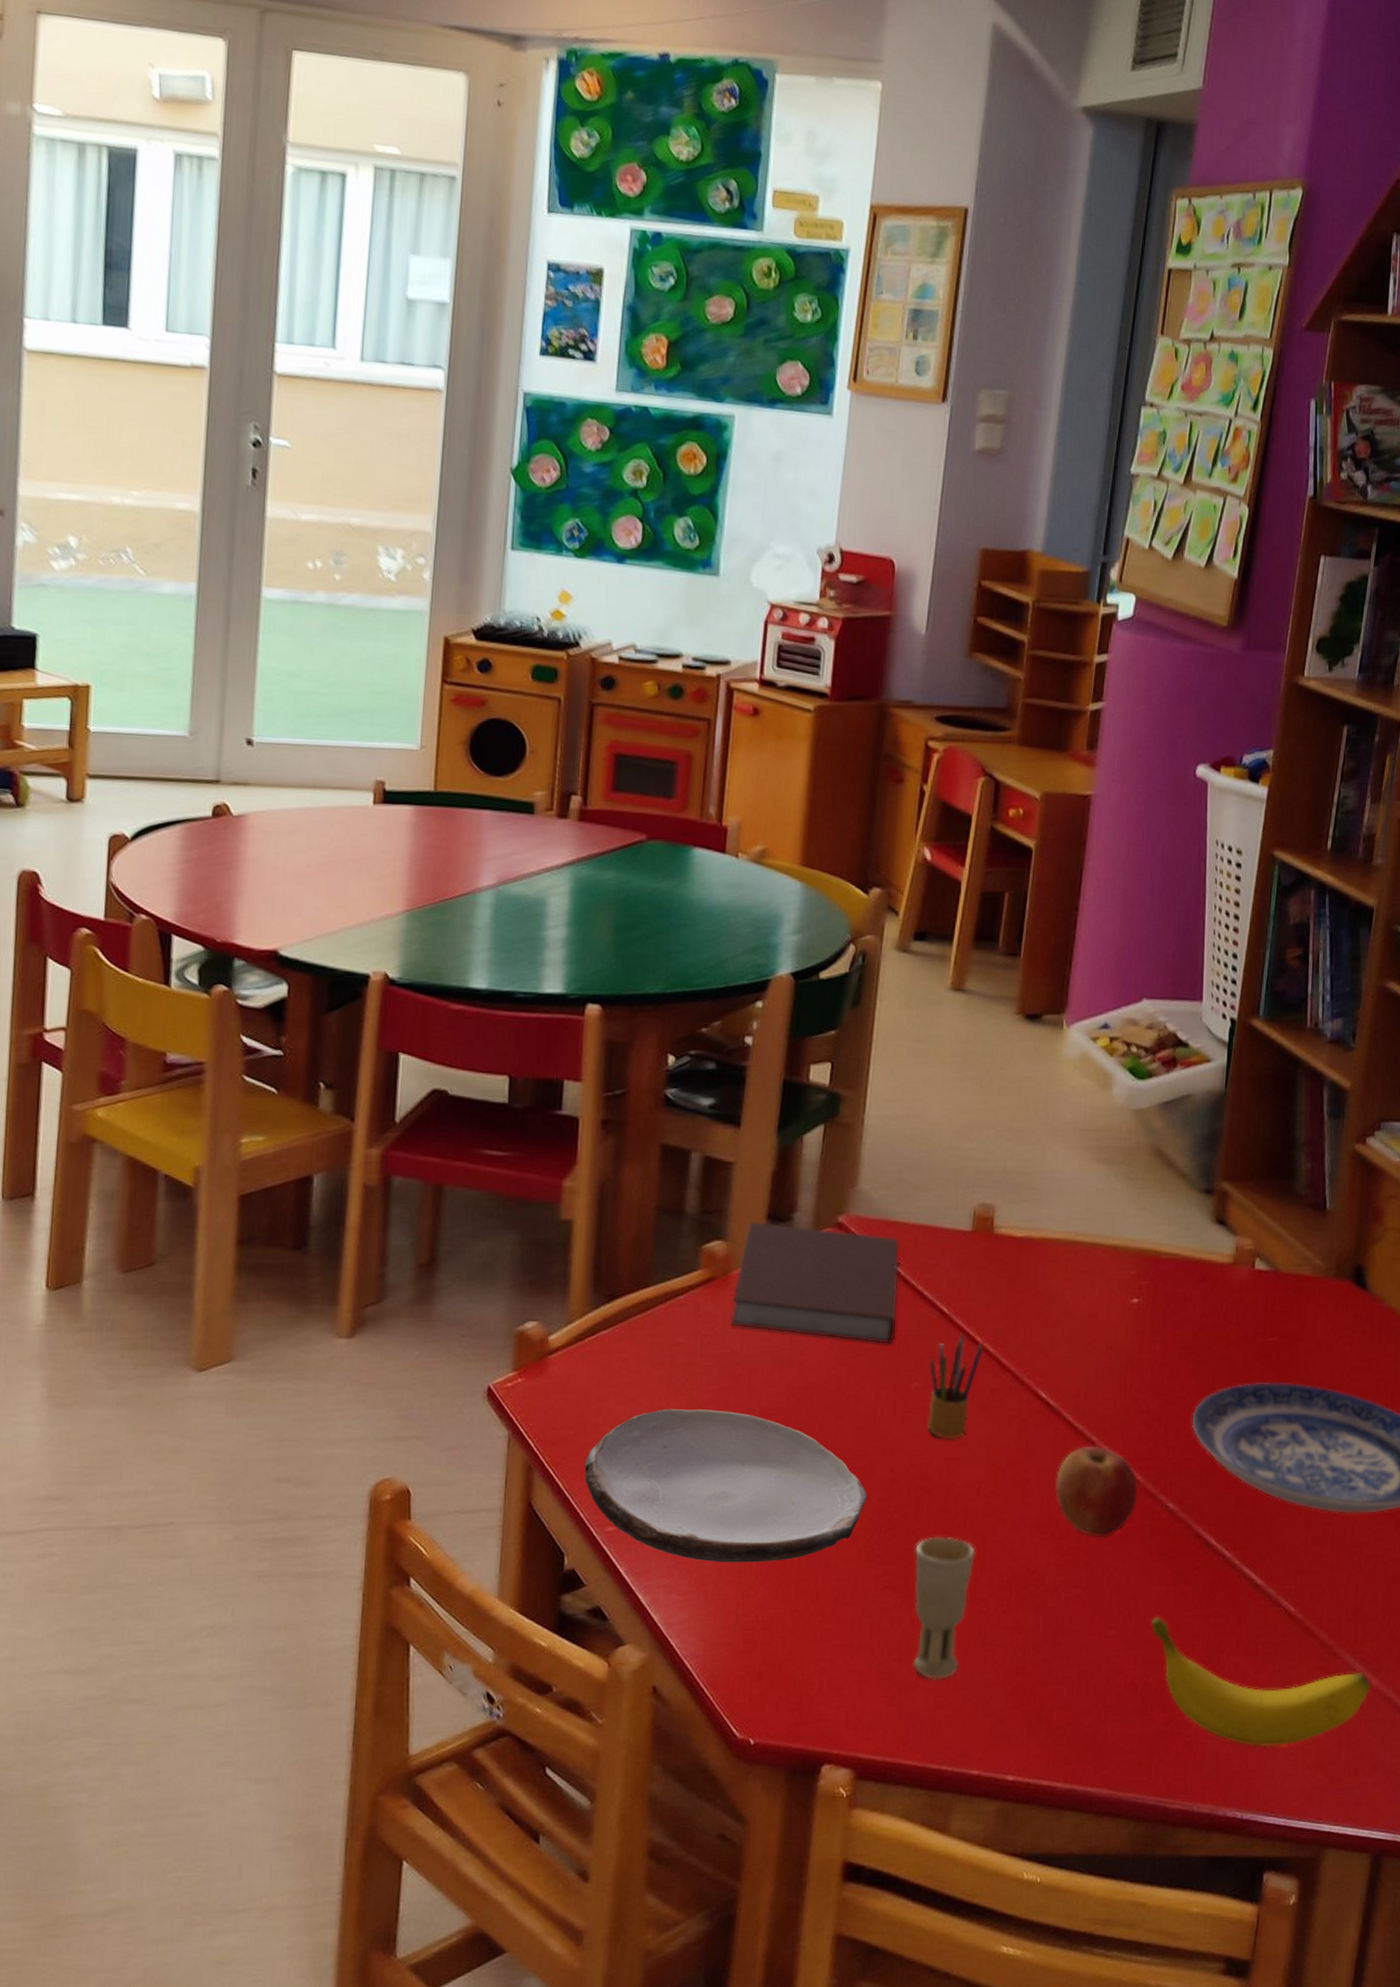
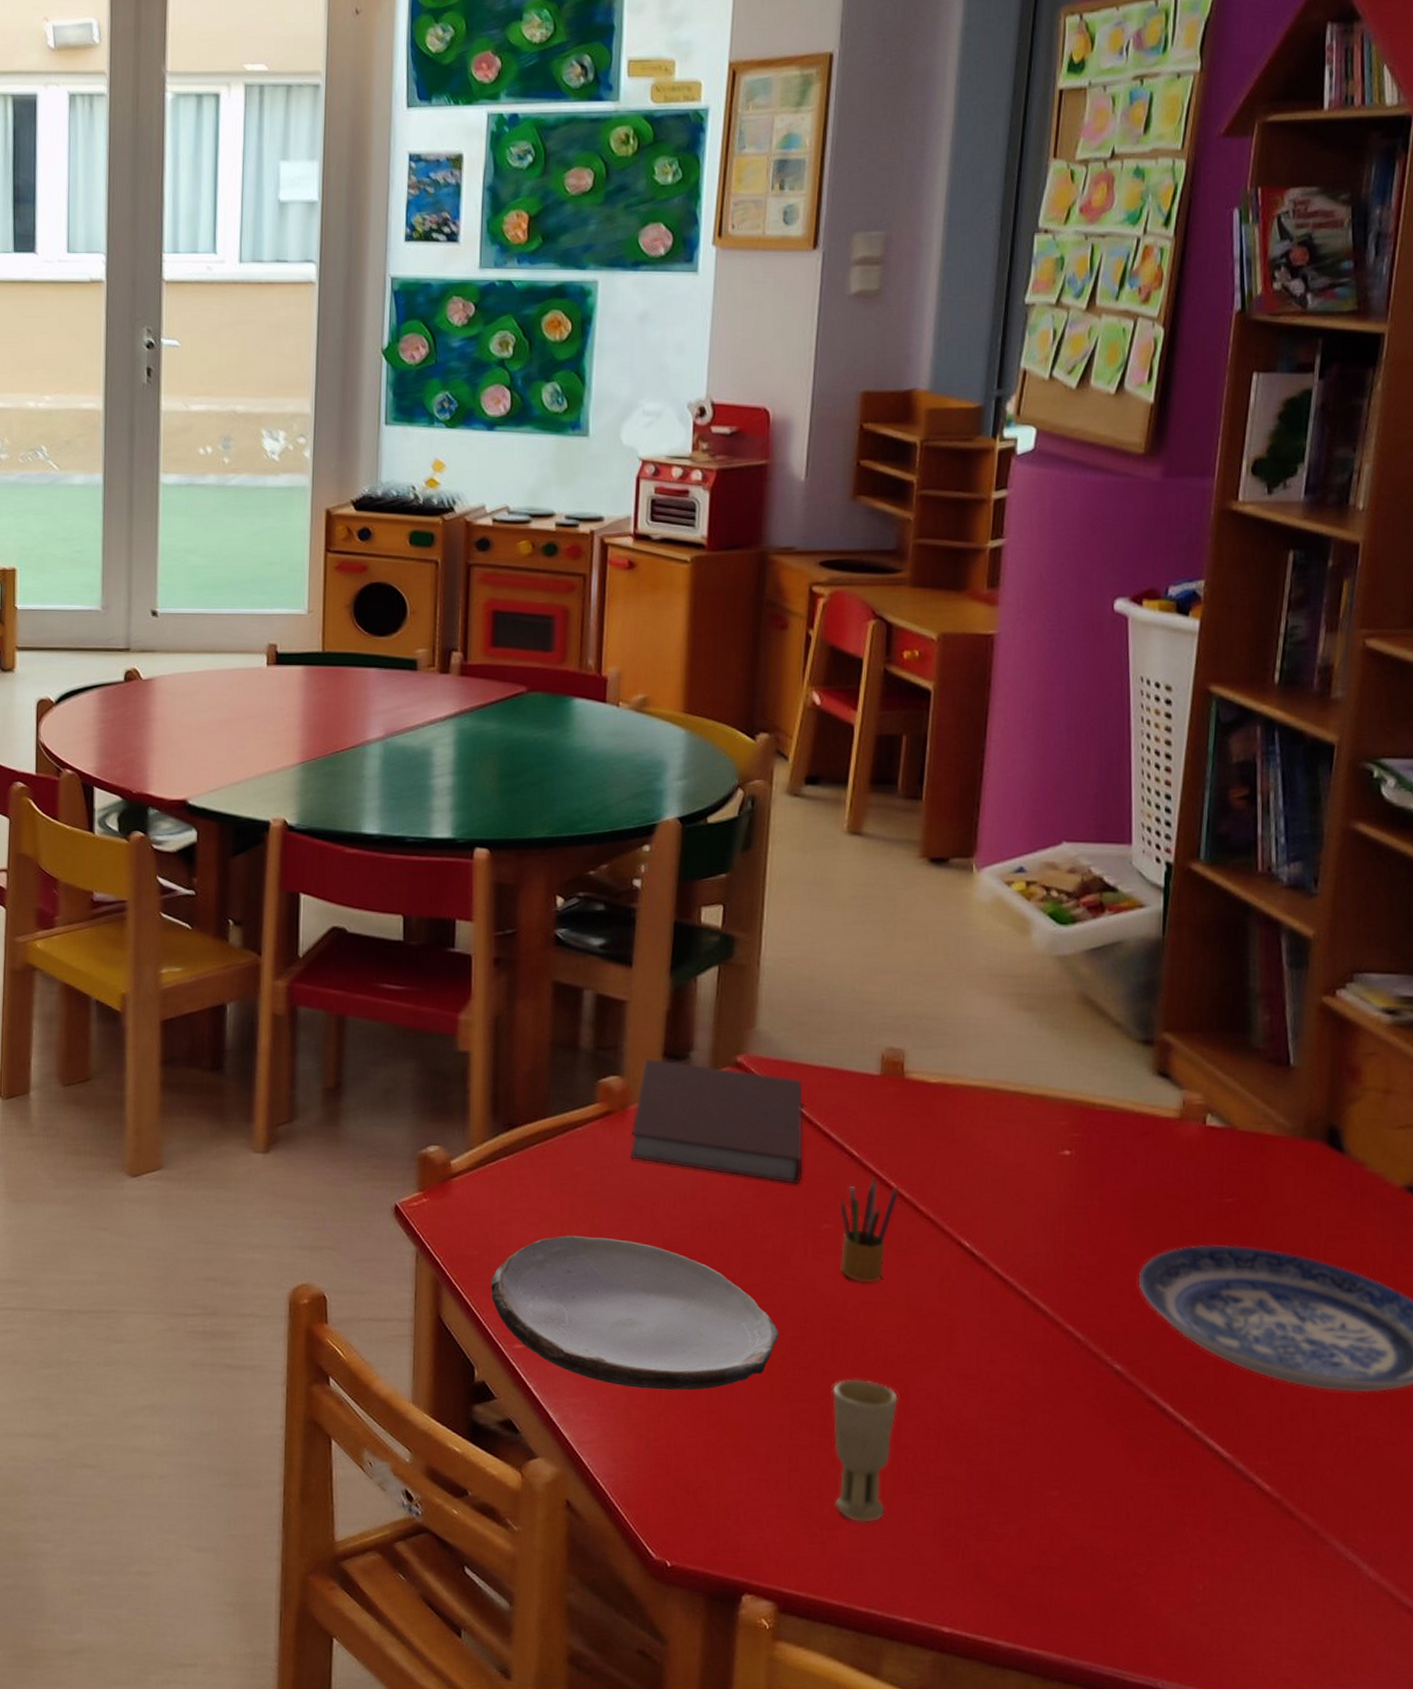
apple: present [1056,1445,1138,1538] -> none [985,1298,1079,1395]
banana: present [1150,1616,1372,1748] -> none [1099,1480,1369,1632]

